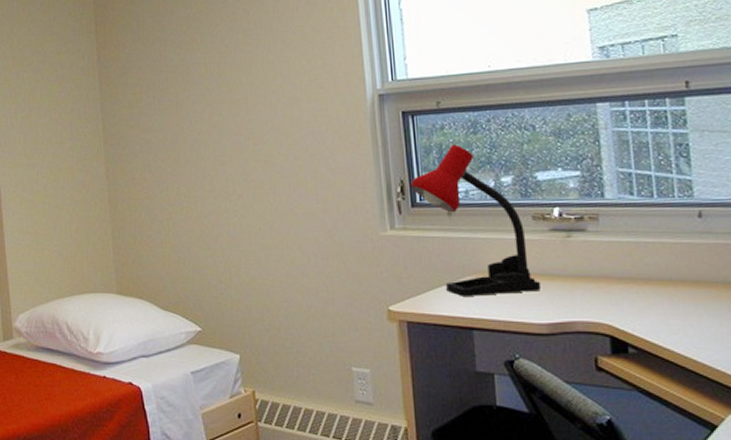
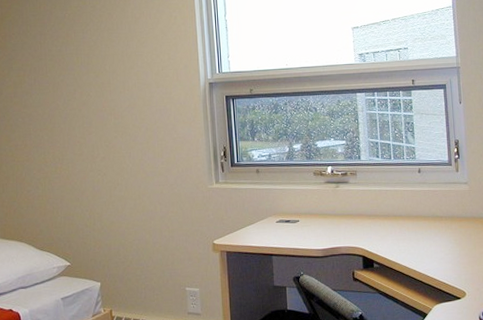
desk lamp: present [409,144,542,296] -> none [230,120,319,232]

